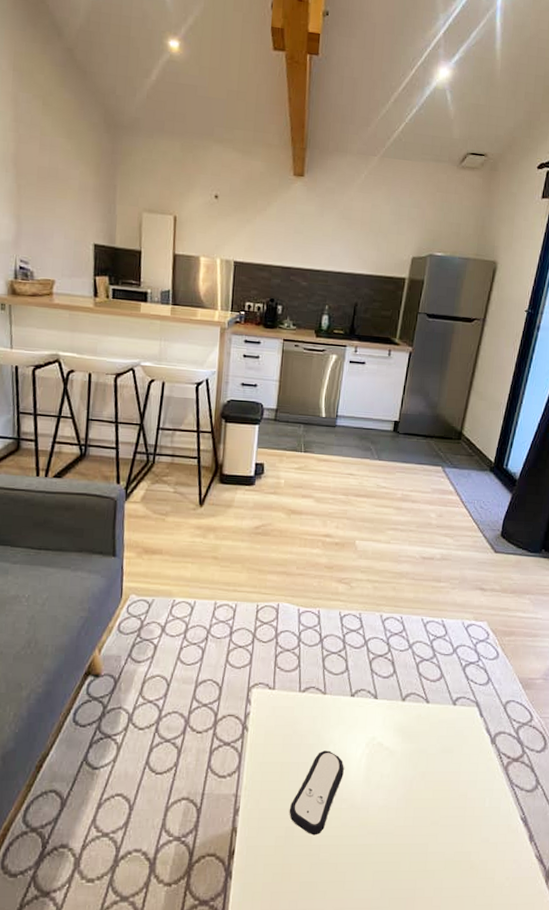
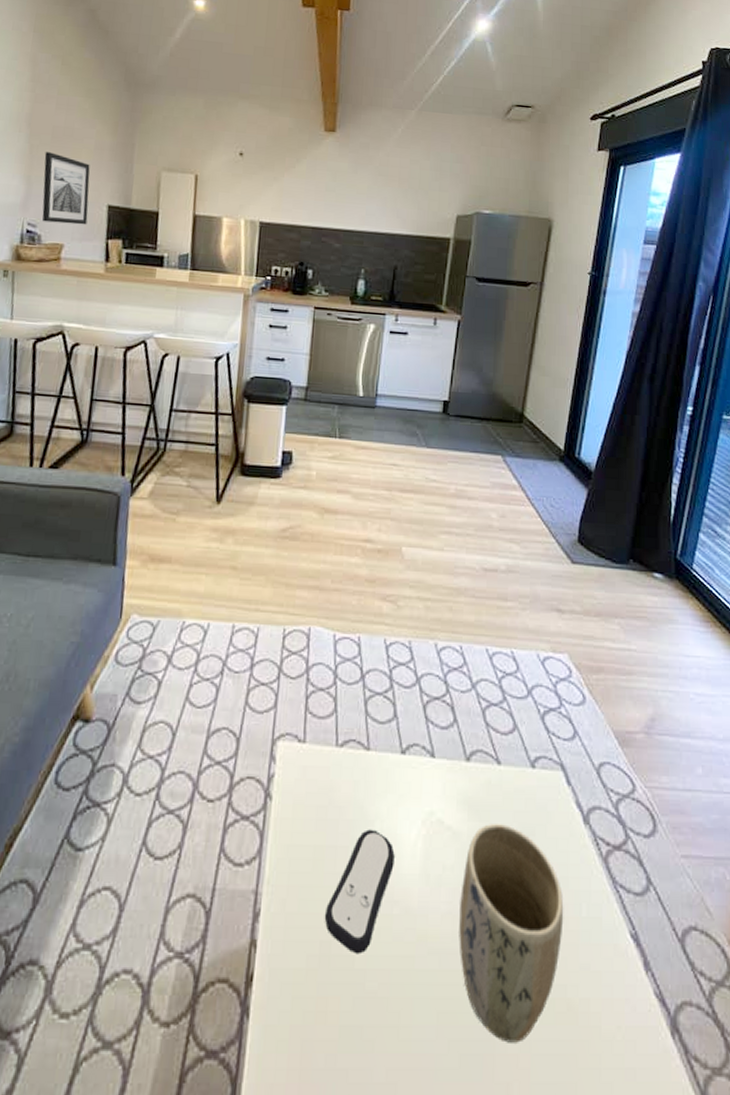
wall art: none [31,192,76,263] -> present [42,152,90,225]
plant pot: none [391,744,472,890] -> present [459,823,564,1043]

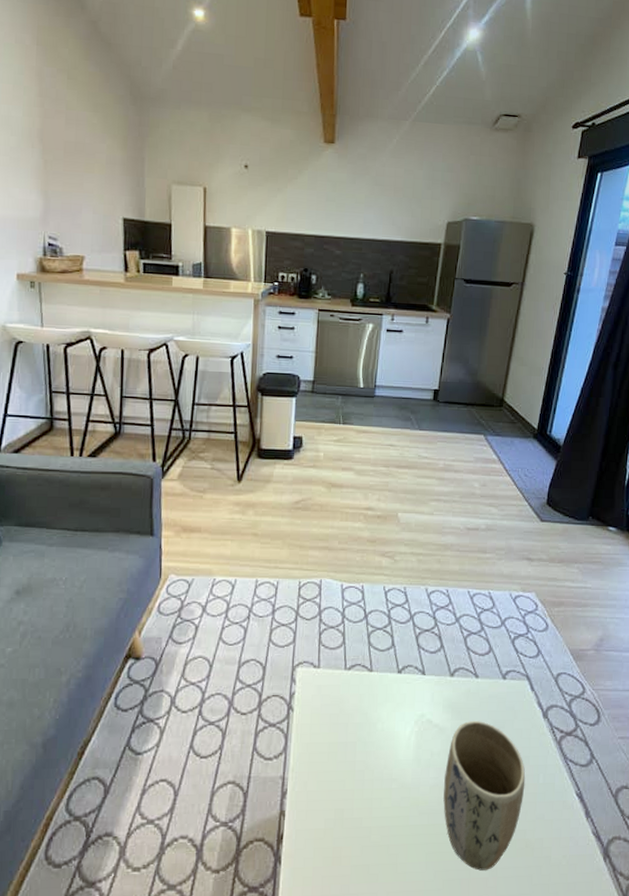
wall art: present [42,152,90,225] -> none [59,167,105,238]
remote control: present [324,829,395,954] -> none [338,729,393,817]

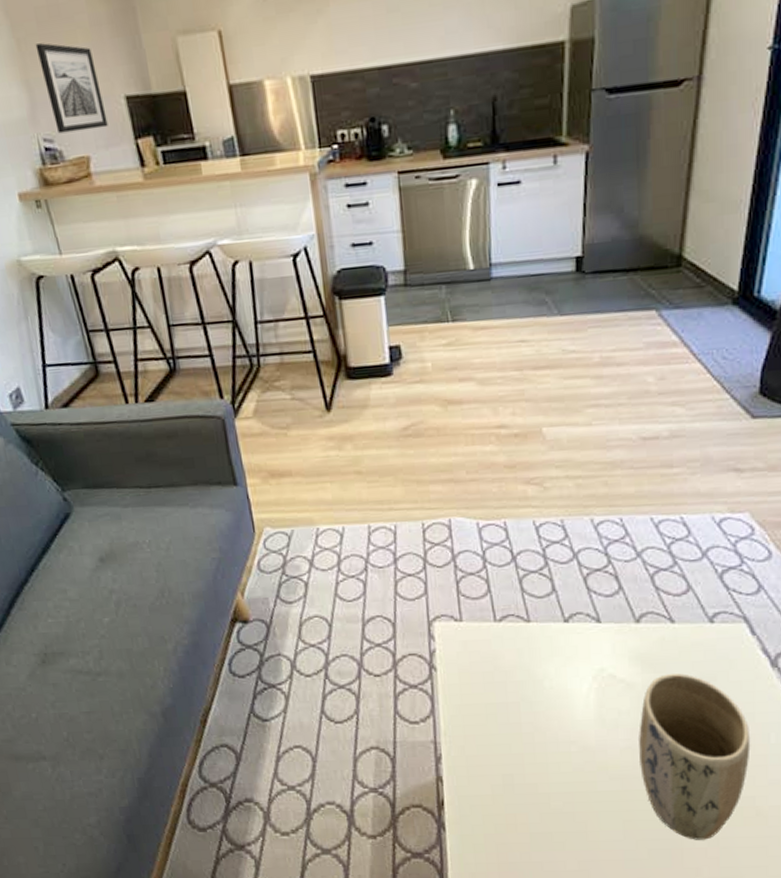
wall art: none [59,167,105,238] -> present [35,43,108,134]

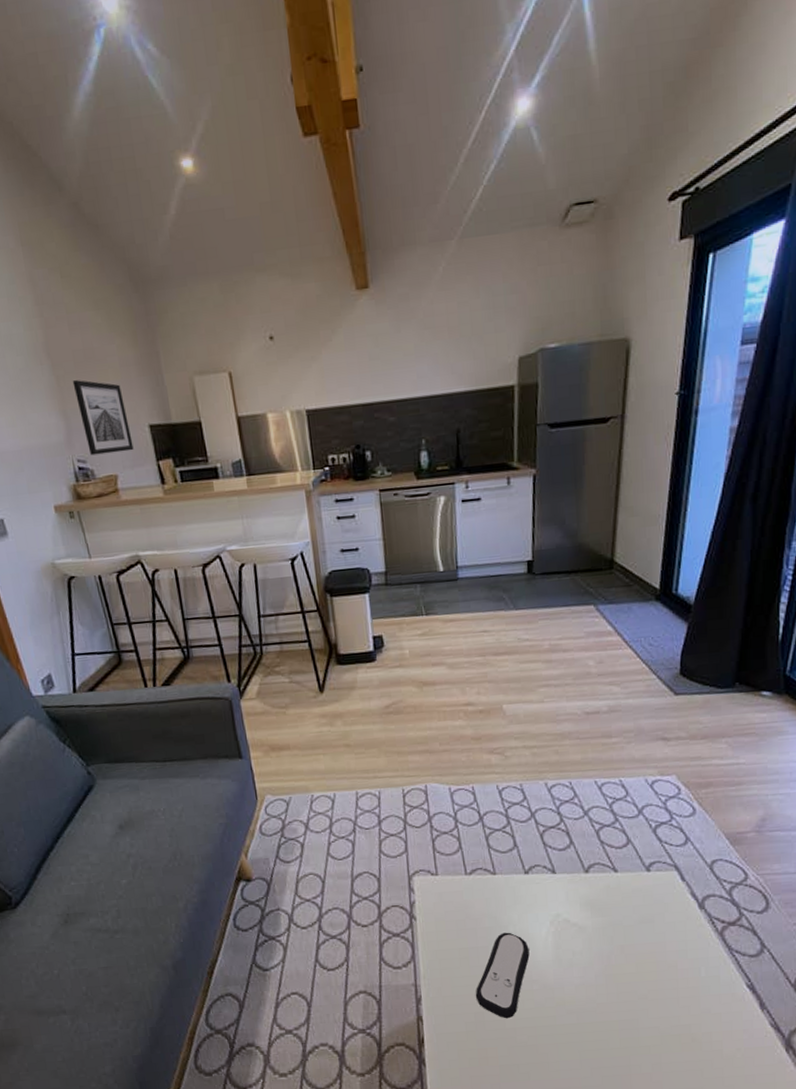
remote control: none [503,687,568,783] -> present [475,932,530,1019]
plant pot: present [639,673,751,840] -> none [590,916,685,1066]

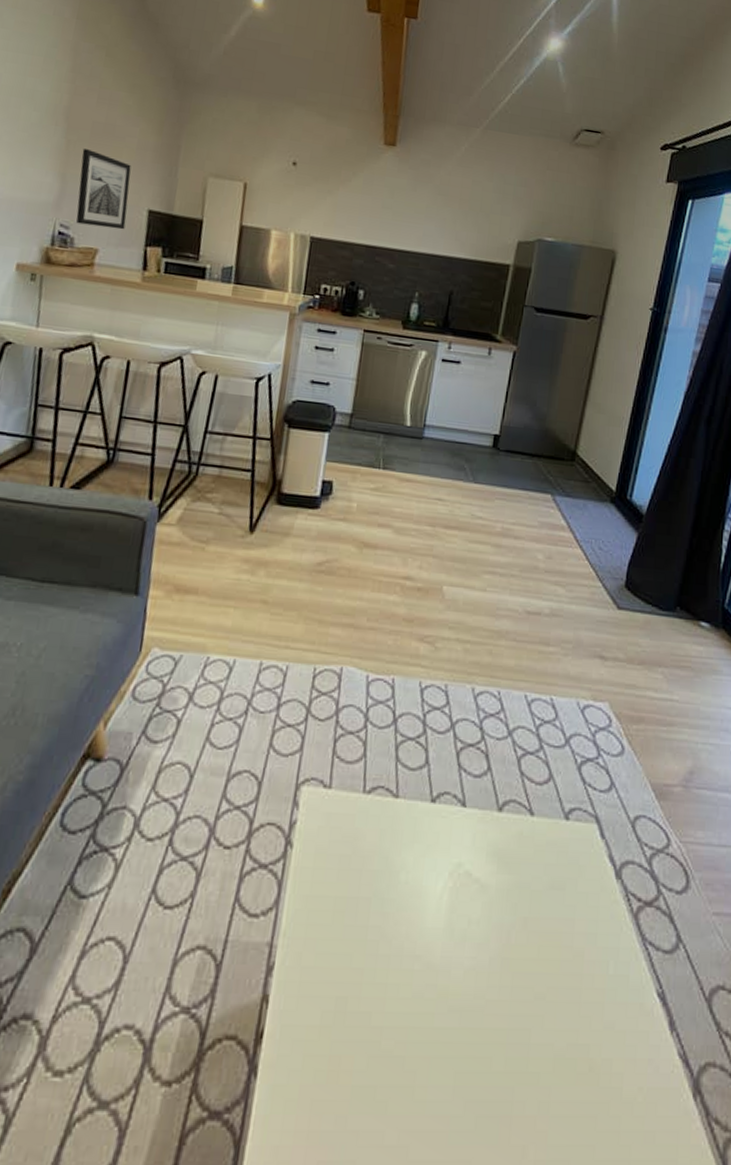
remote control: present [475,932,530,1019] -> none [341,880,419,1011]

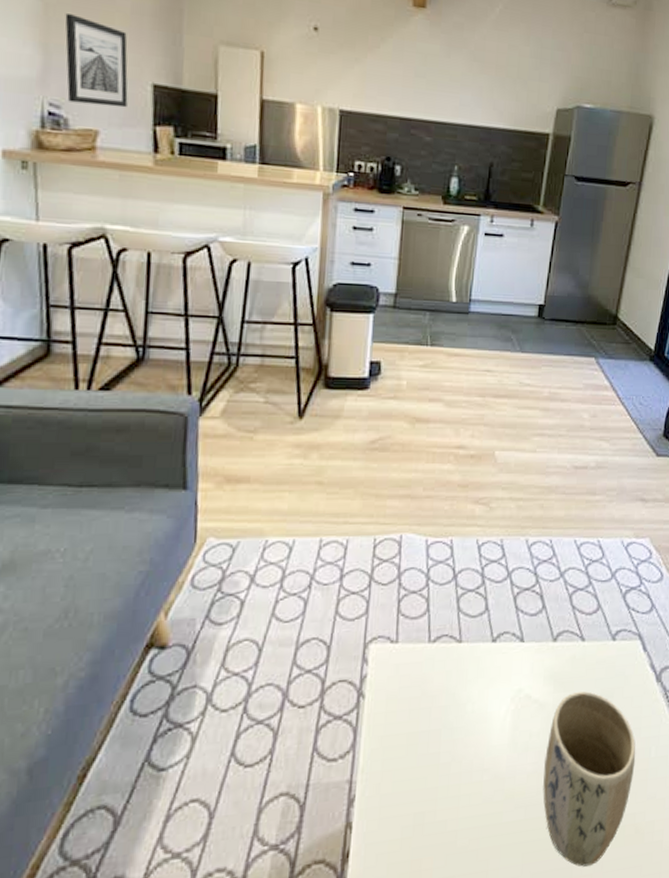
plant pot: none [481,876,591,1104] -> present [543,691,636,867]

